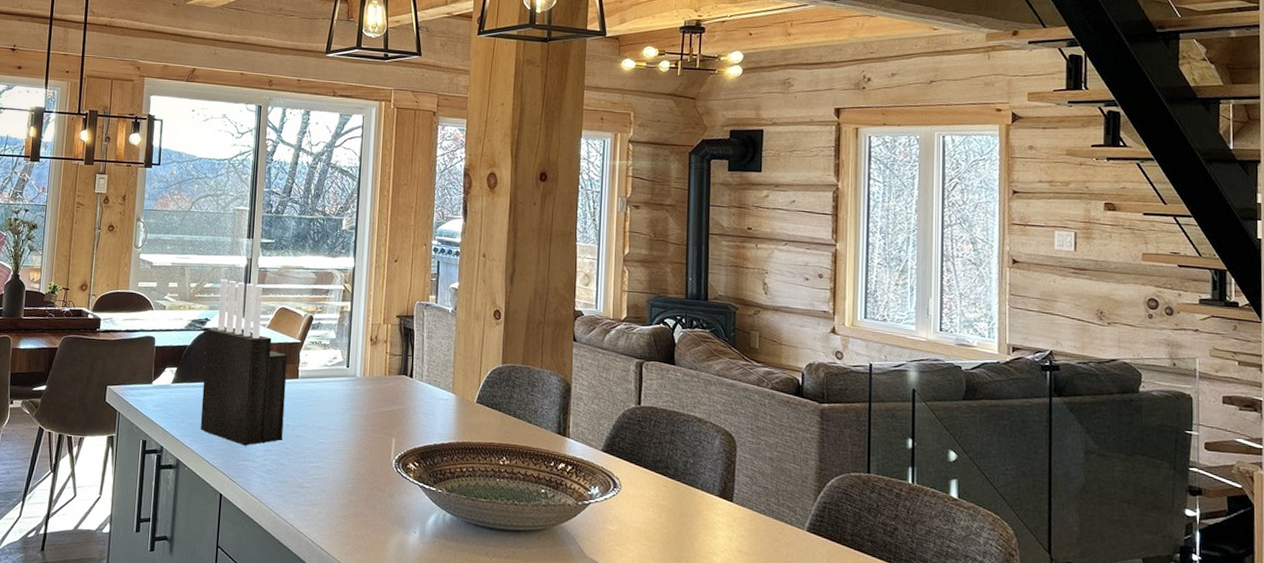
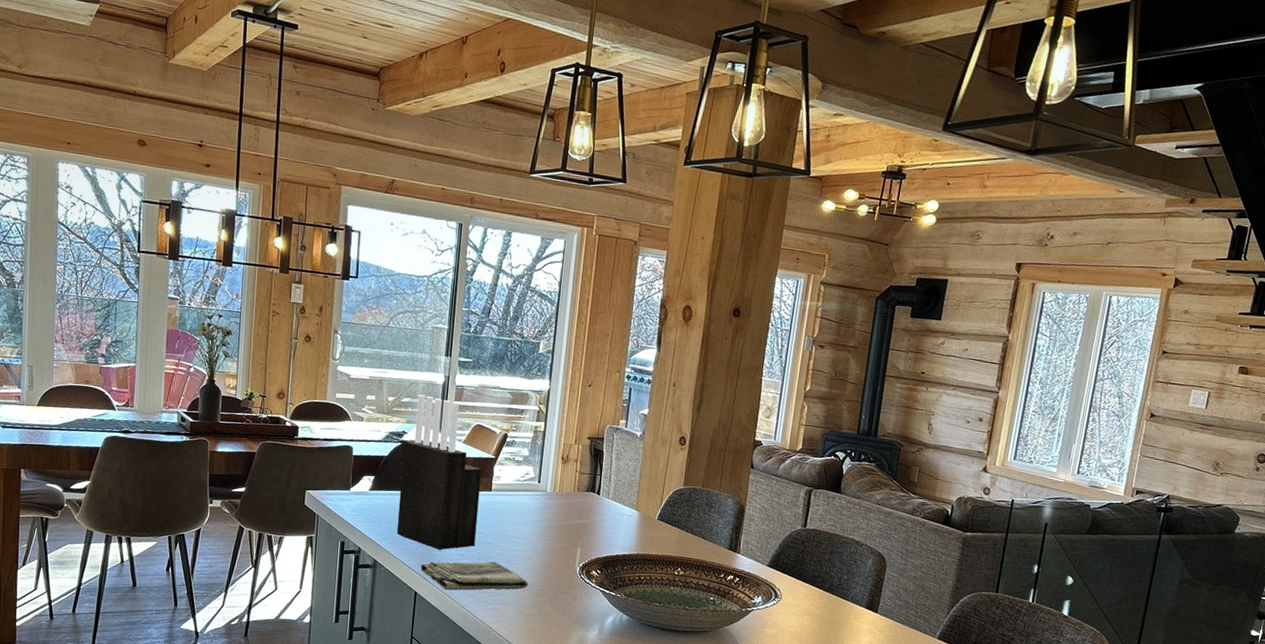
dish towel: none [226,457,341,492] -> present [421,561,529,591]

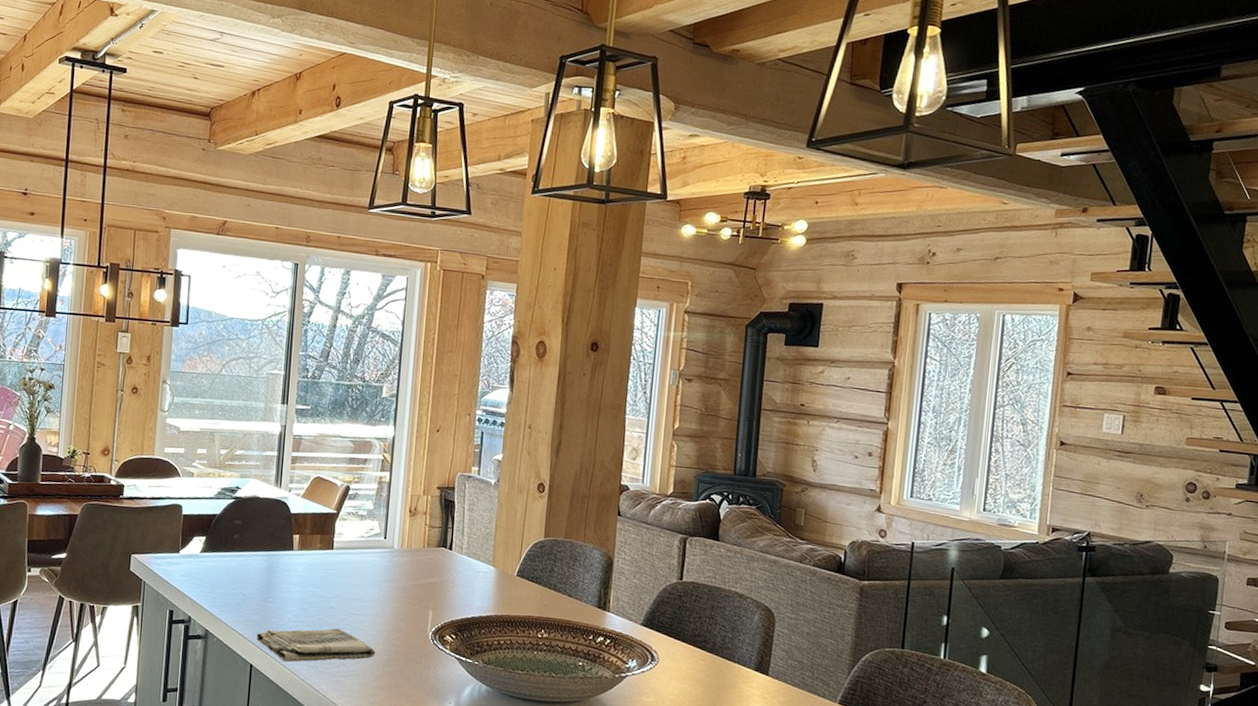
knife block: present [396,394,482,550] -> none [230,446,323,617]

